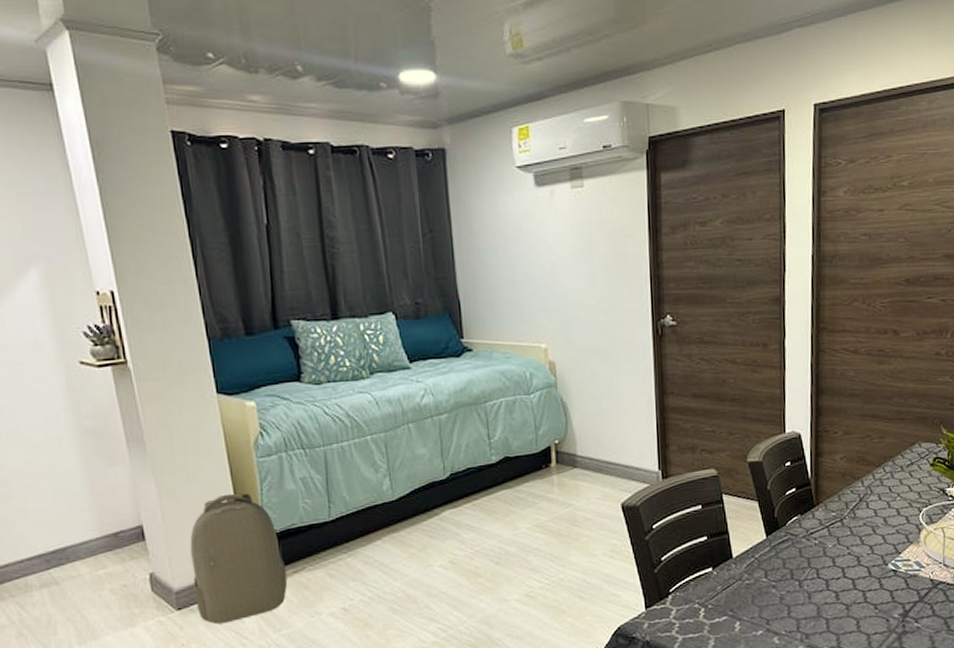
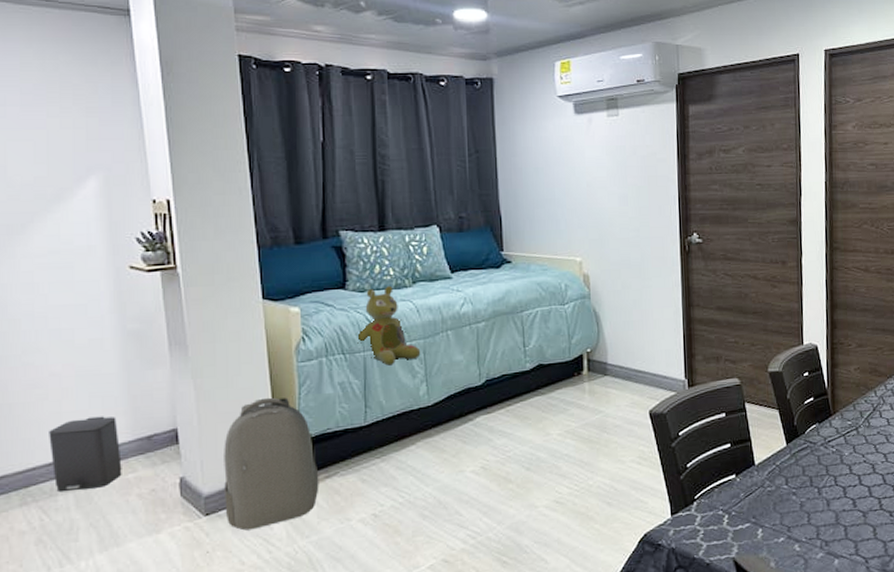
pedal bin: none [17,513,93,587] -> present [49,416,122,491]
stuffed bear: none [314,377,382,461] -> present [356,286,421,367]

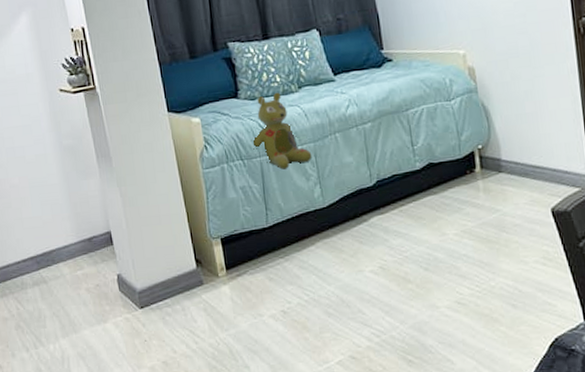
pedal bin: present [49,416,122,491] -> none [15,221,73,285]
backpack: present [224,397,319,531] -> none [149,202,233,323]

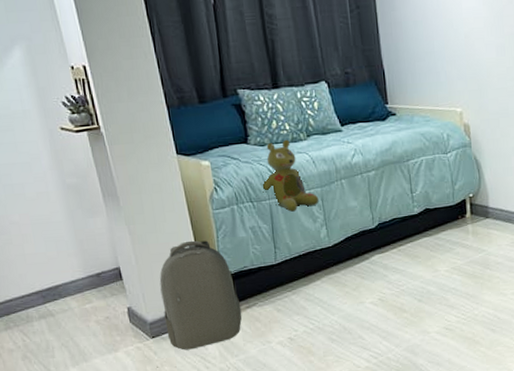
backpack: none [149,202,233,323] -> present [159,240,242,350]

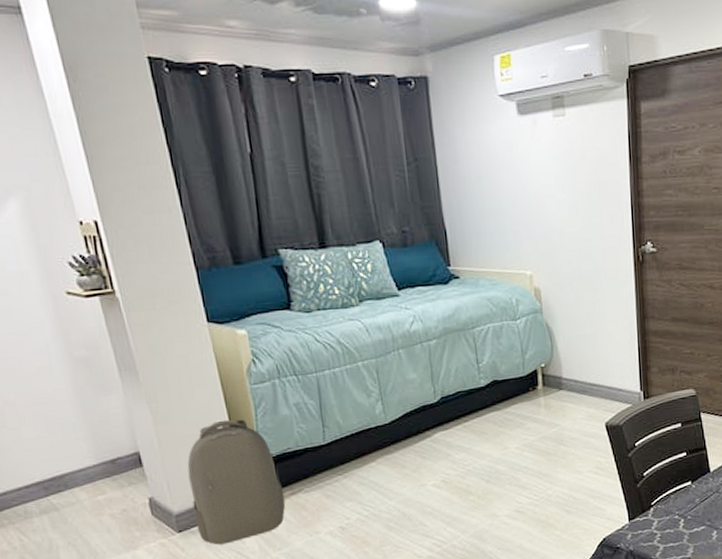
stuffed bear: present [260,139,319,213] -> none [306,305,374,387]

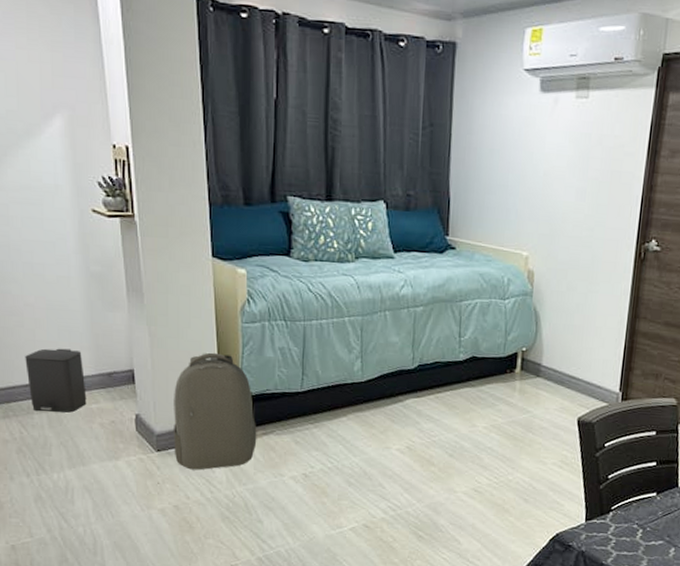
pedal bin: none [13,442,92,514] -> present [25,348,87,413]

